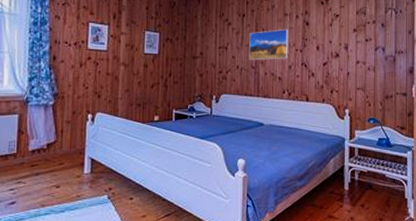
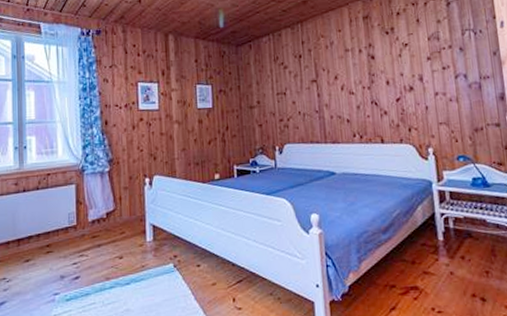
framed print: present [249,28,289,61] -> none [308,65,355,104]

